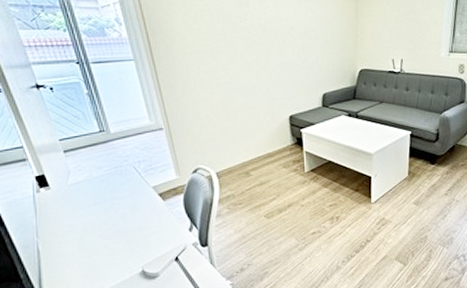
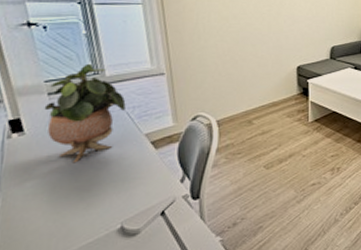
potted plant: none [62,121,132,213] -> present [44,63,126,162]

